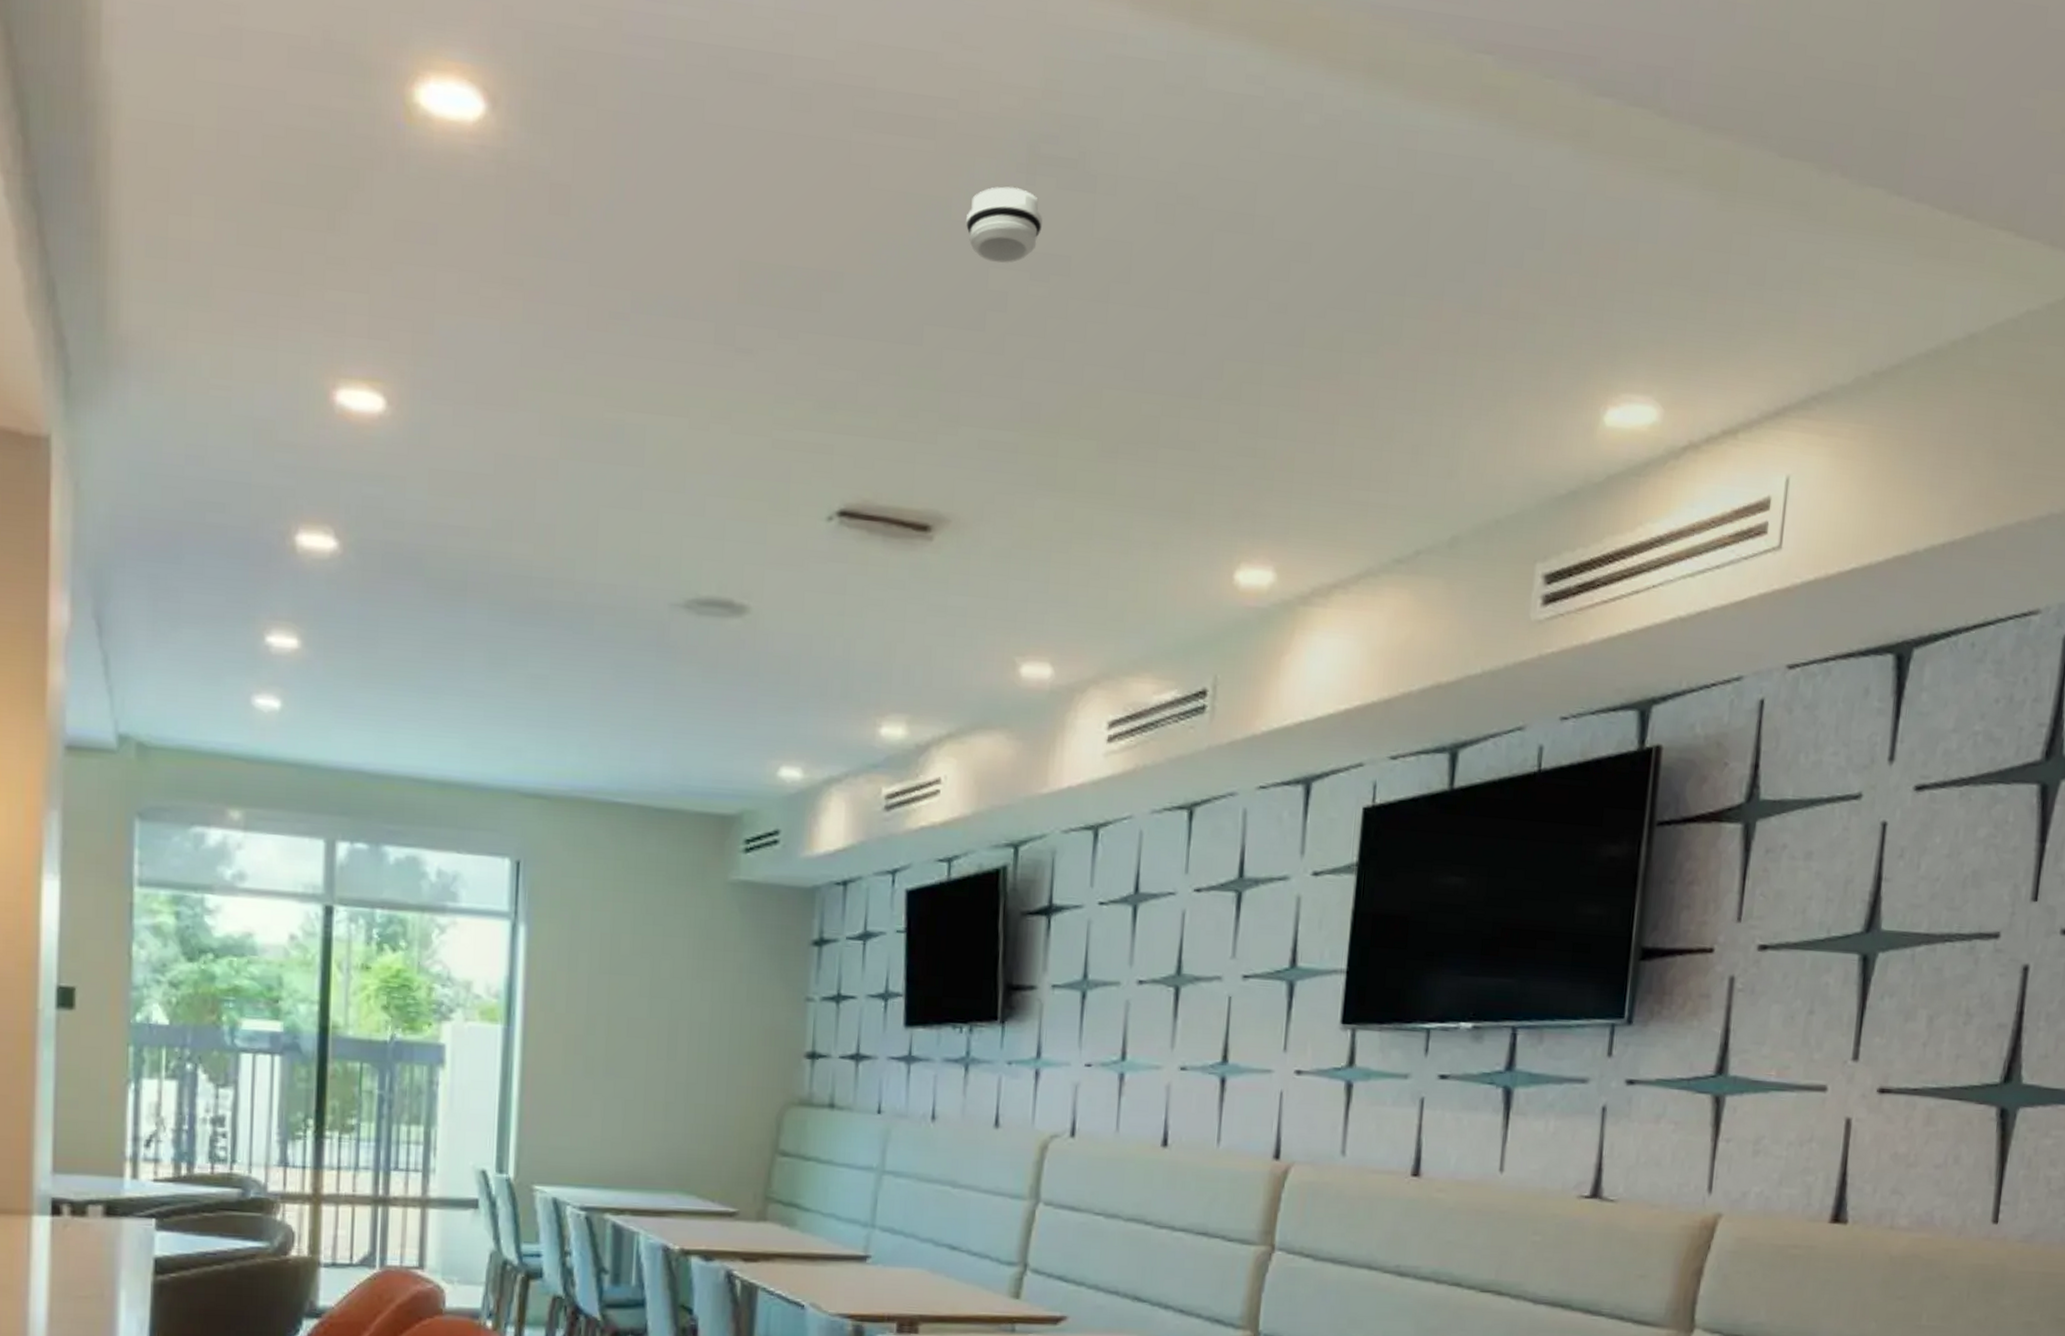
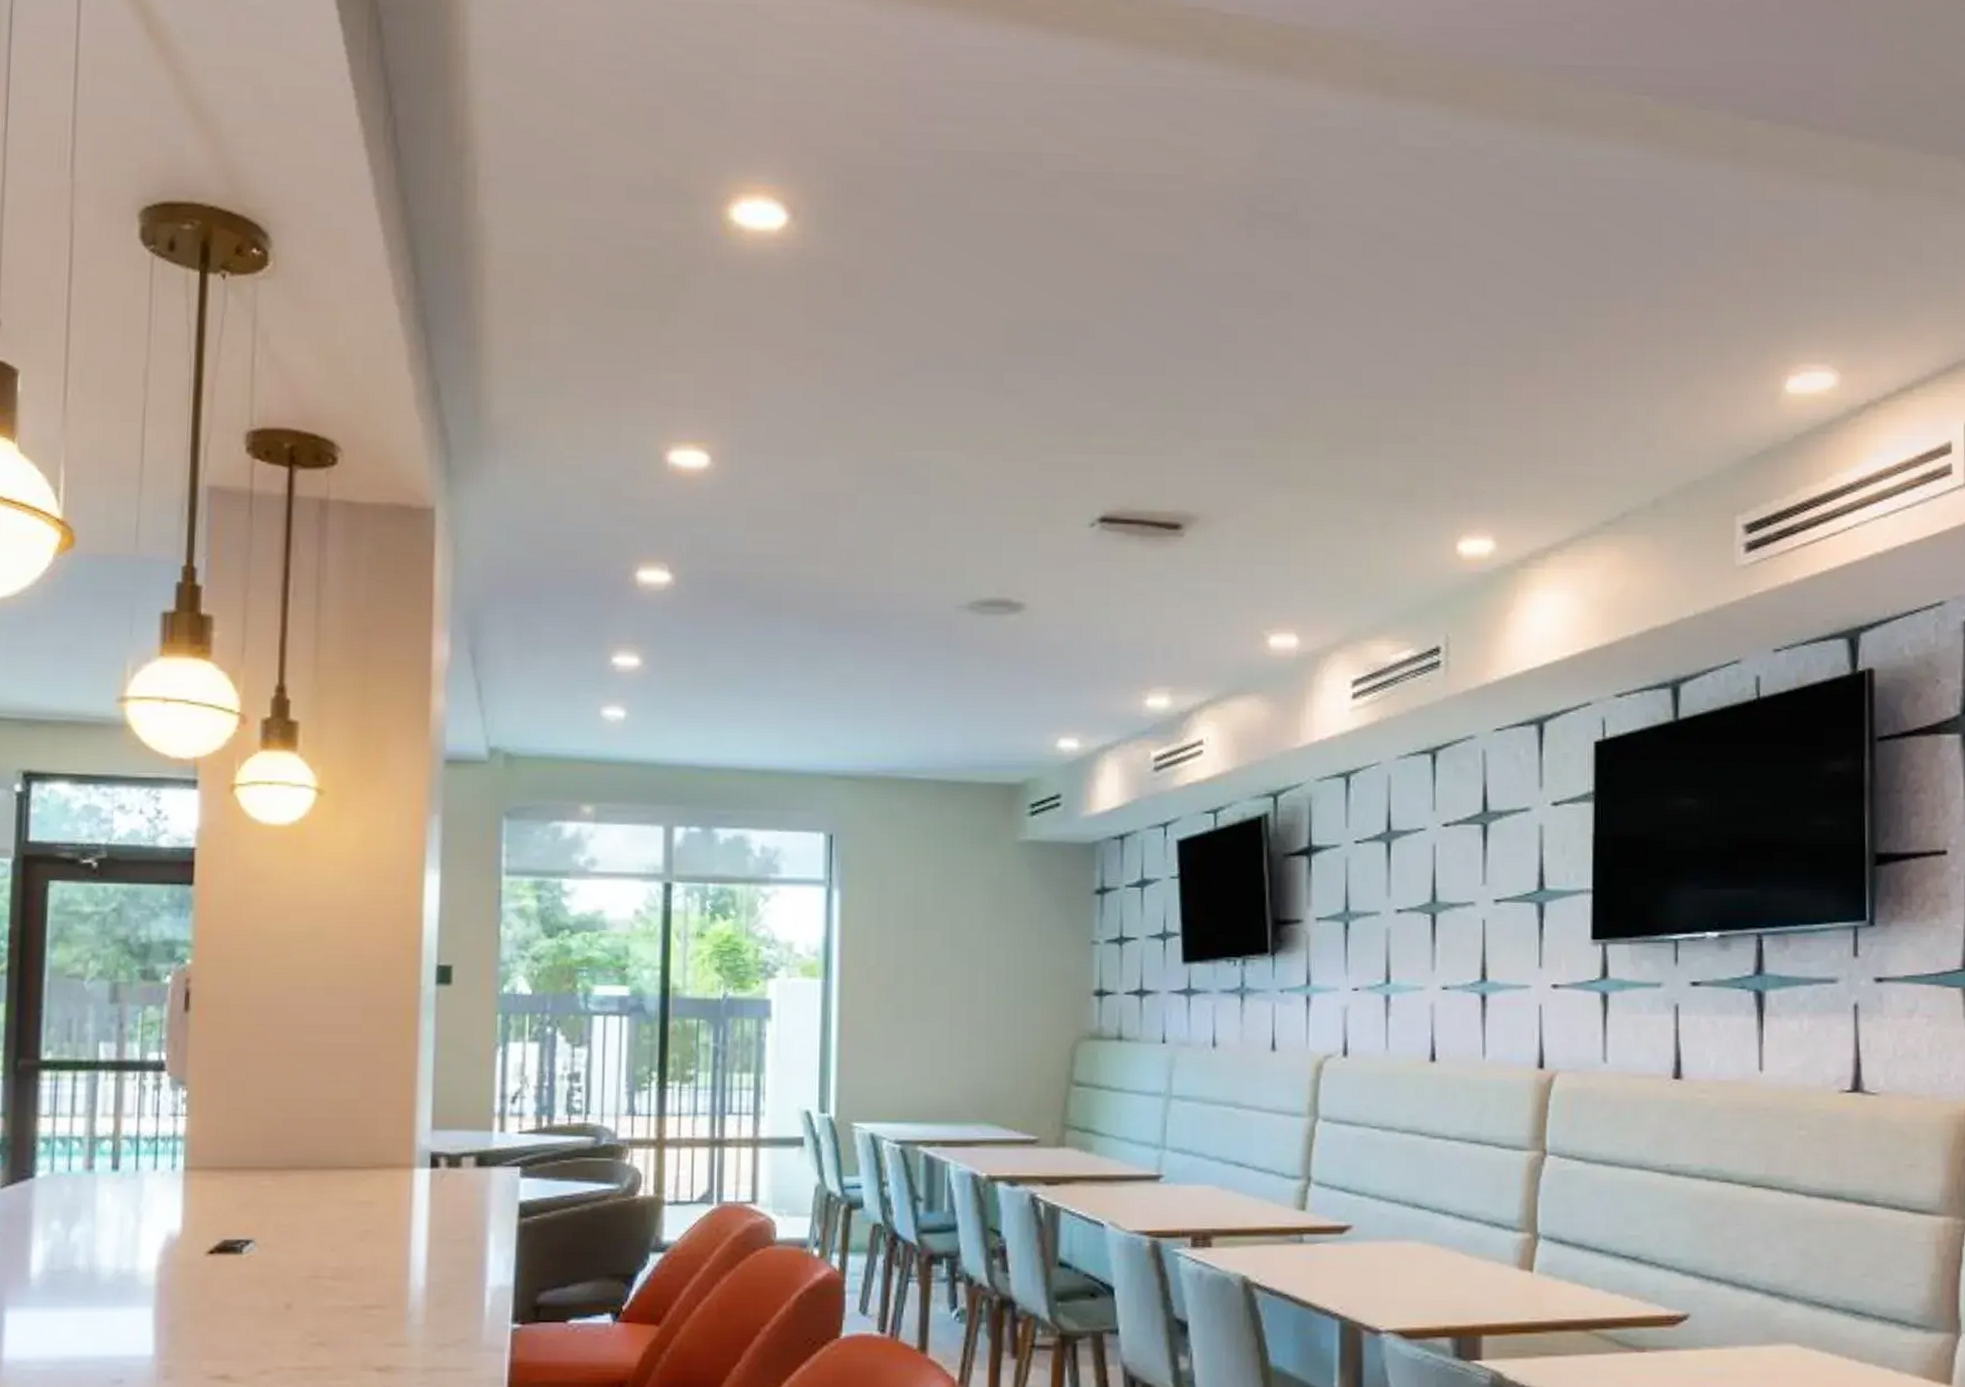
smoke detector: present [966,186,1042,263] -> none [1198,240,1263,303]

